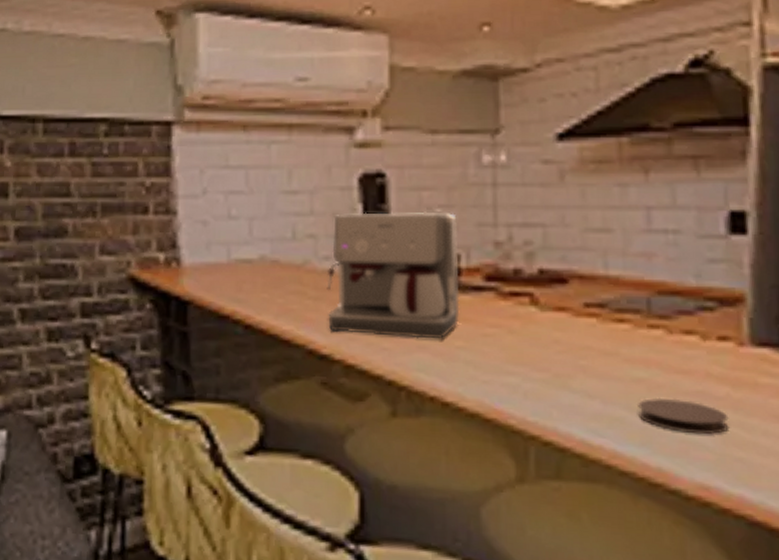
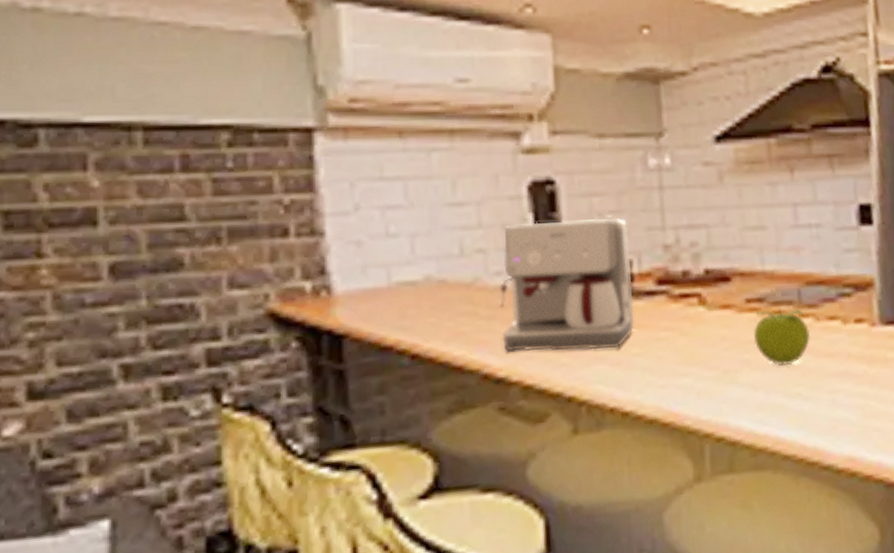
fruit: none [591,315,661,377] -> present [753,308,811,365]
coaster: present [637,397,729,434] -> none [794,380,868,411]

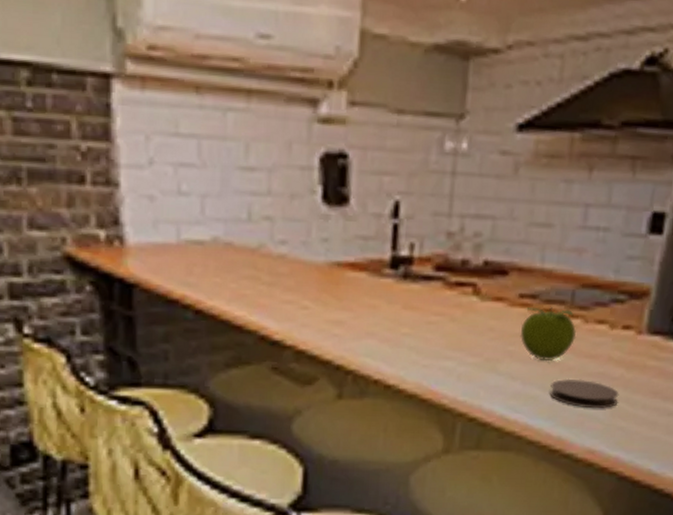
coffee maker: present [500,218,635,352] -> none [281,195,414,325]
coaster: none [794,380,868,411] -> present [548,378,619,408]

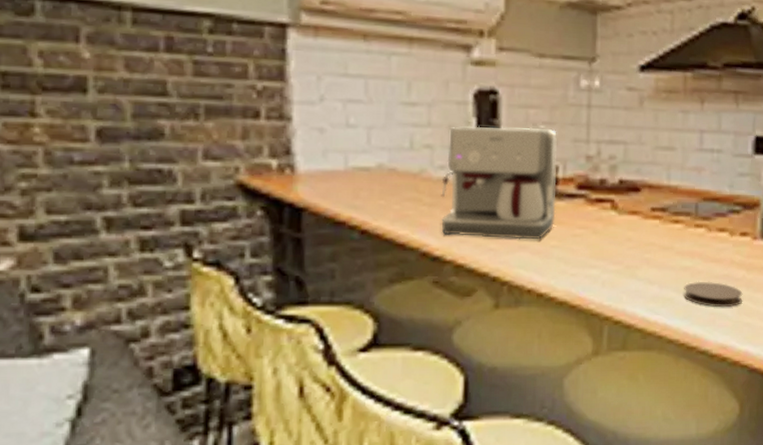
coffee maker: none [281,195,414,325] -> present [441,126,557,240]
fruit: present [520,306,576,361] -> none [654,217,702,266]

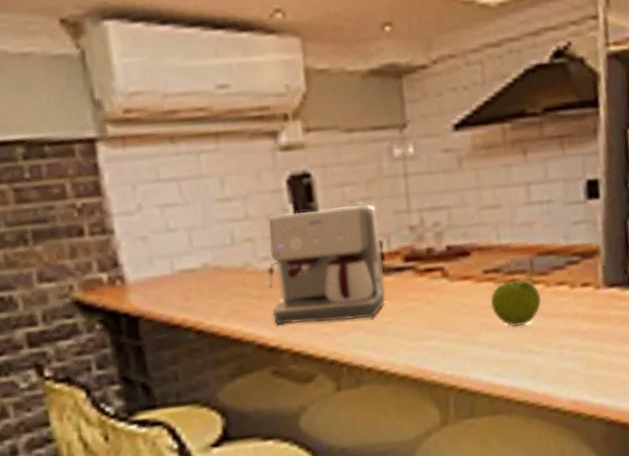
fruit: none [654,217,702,266] -> present [491,276,542,326]
coaster: present [683,281,743,307] -> none [527,337,592,363]

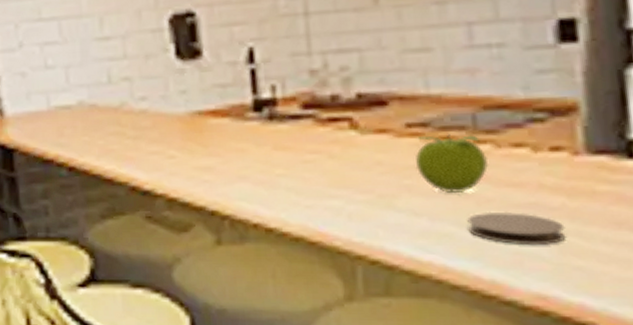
coffee maker: present [268,204,386,325] -> none [145,45,279,169]
coaster: none [527,337,592,363] -> present [466,211,566,244]

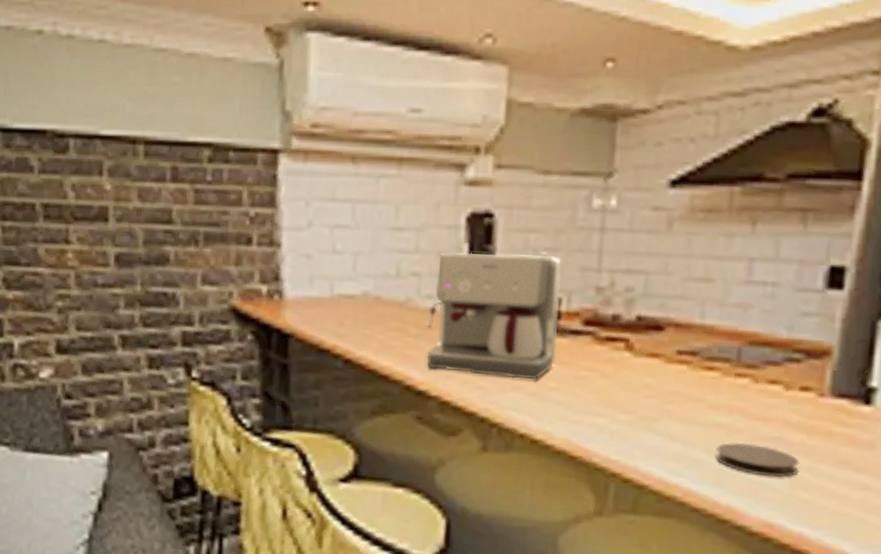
coffee maker: none [145,45,279,169] -> present [427,252,561,379]
fruit: present [415,133,489,193] -> none [679,364,745,422]

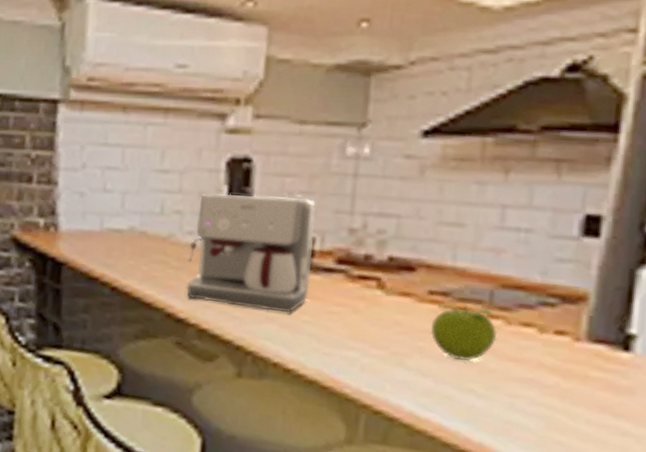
fruit: none [679,364,745,422] -> present [430,304,497,361]
coaster: present [714,442,800,477] -> none [466,381,555,418]

